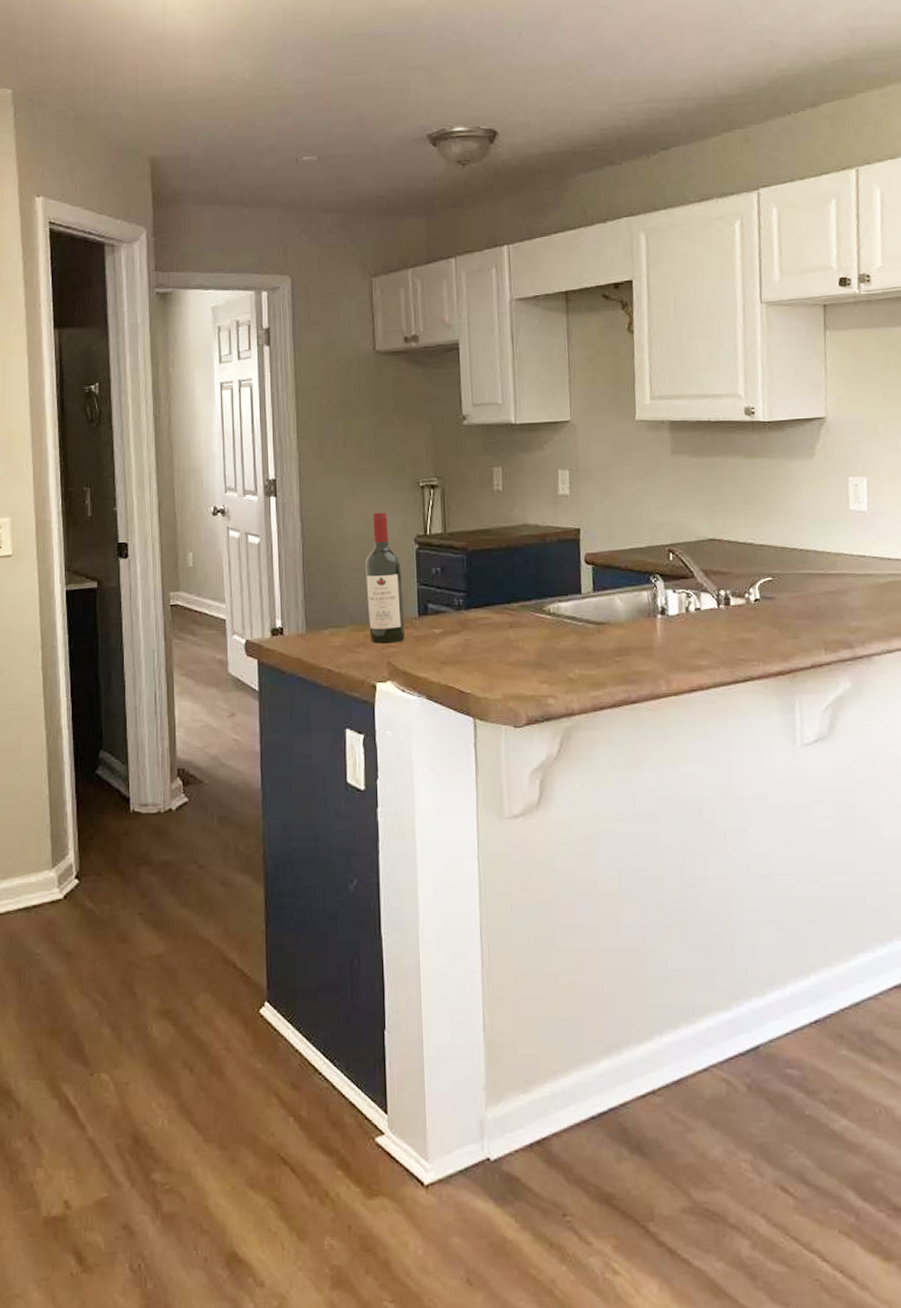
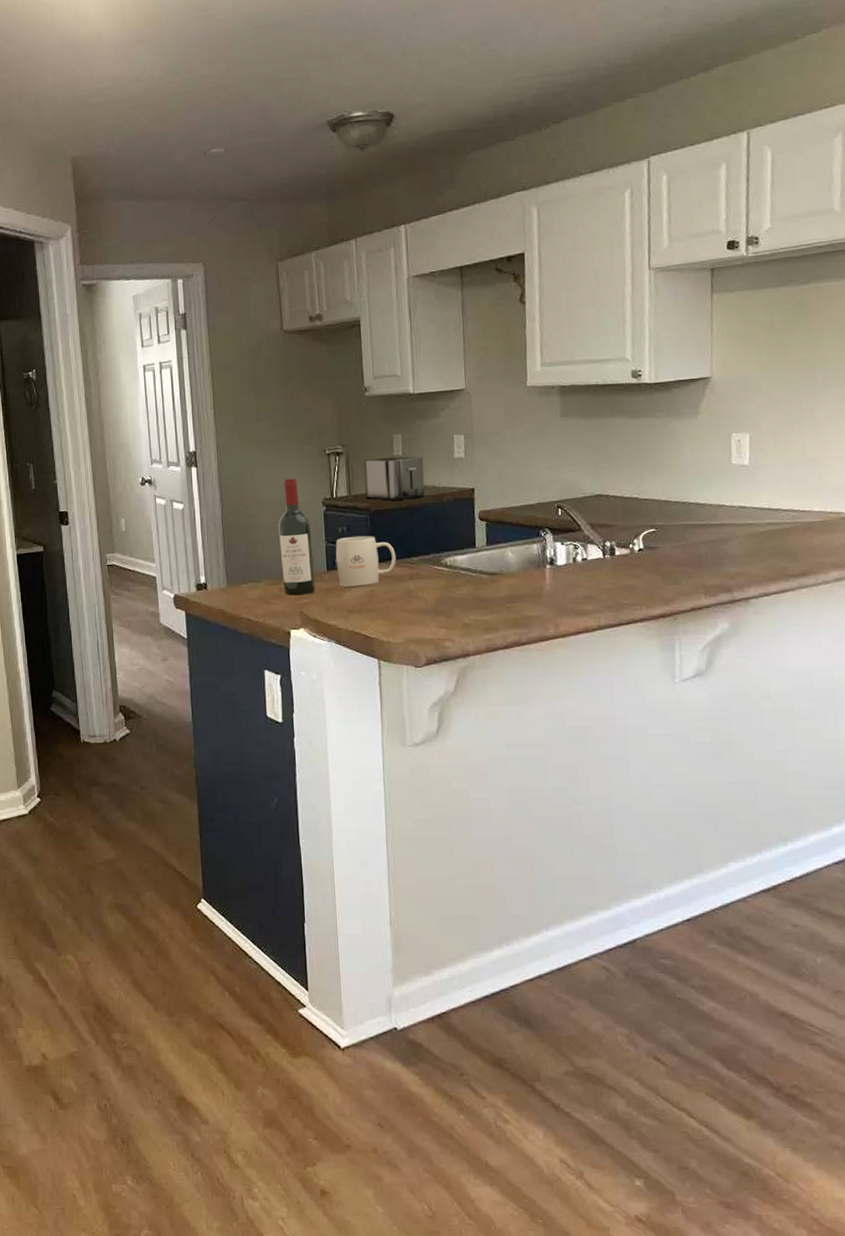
mug: none [428,577,495,636] -> present [335,535,397,588]
toaster: none [461,491,527,541] -> present [364,456,425,502]

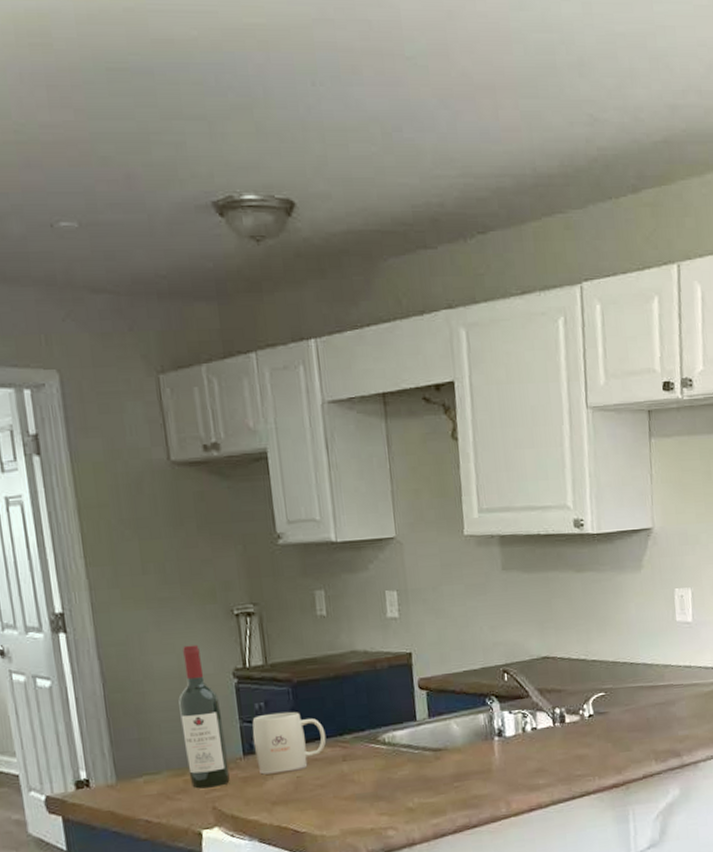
toaster: present [364,456,425,502] -> none [281,616,356,671]

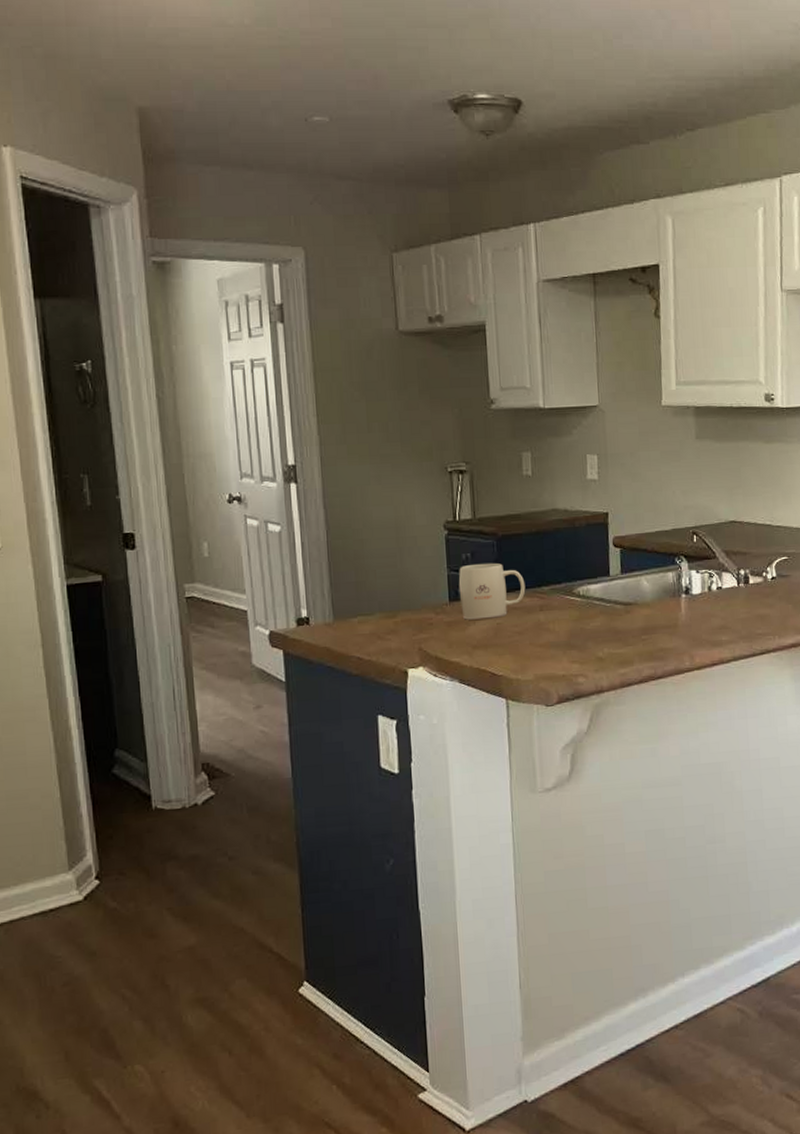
wine bottle: present [178,644,230,789] -> none [393,498,436,631]

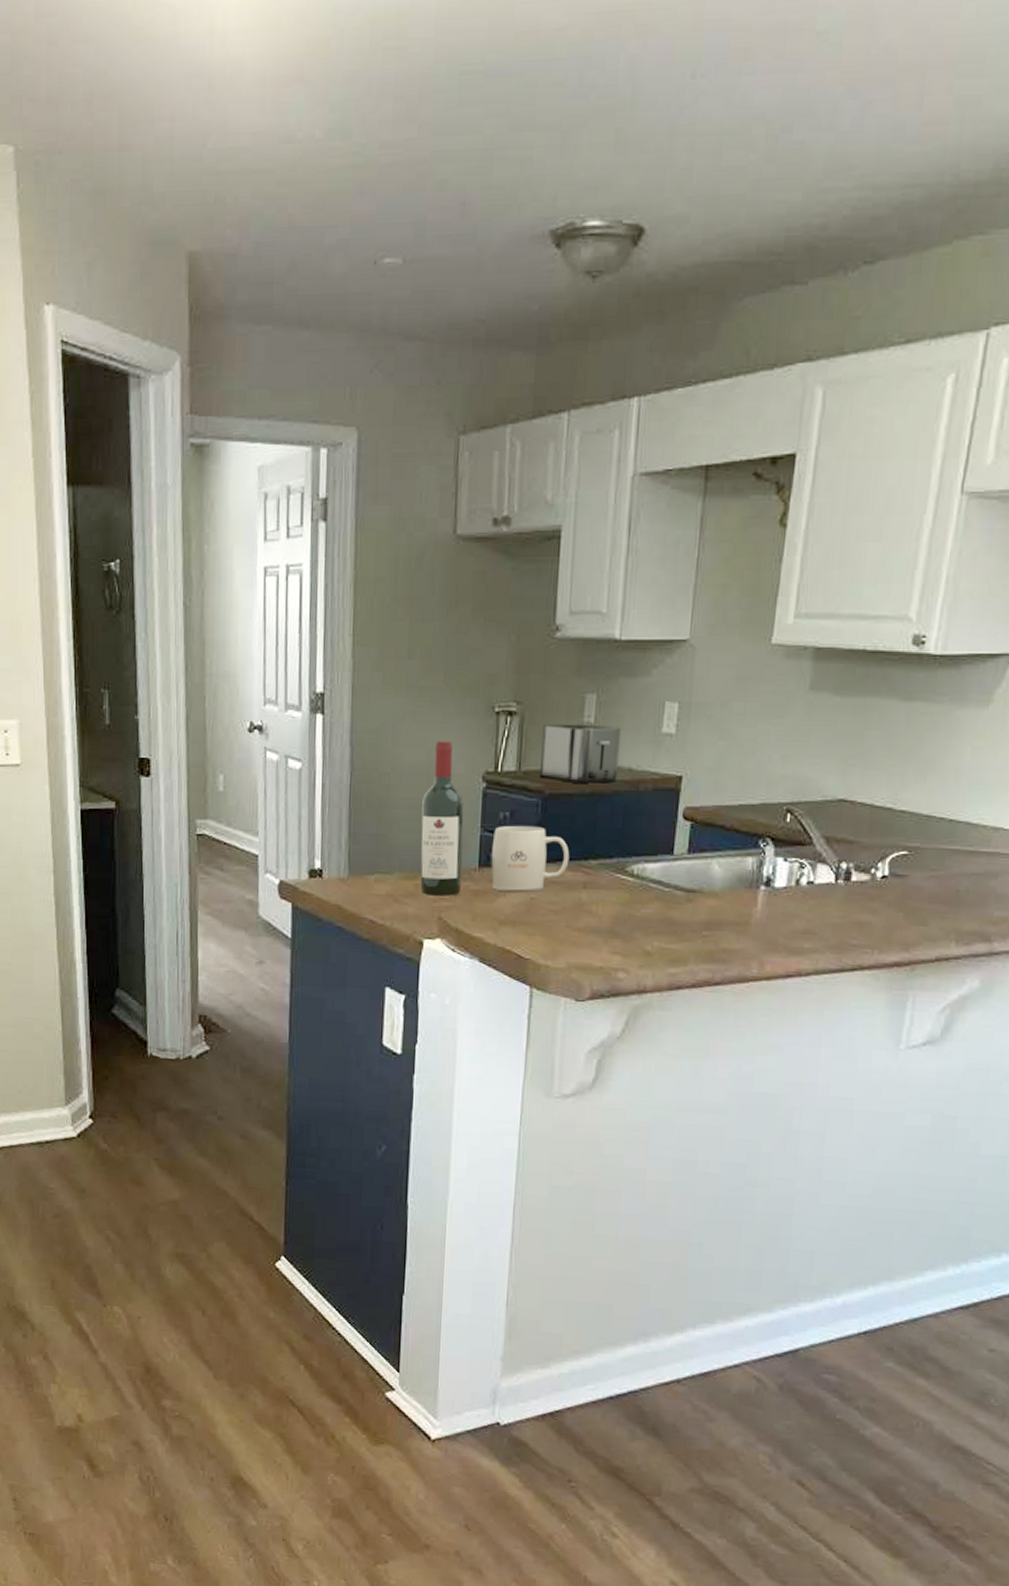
wine bottle: none [393,498,436,631] -> present [420,741,464,897]
toaster: none [490,476,556,526] -> present [539,724,622,784]

